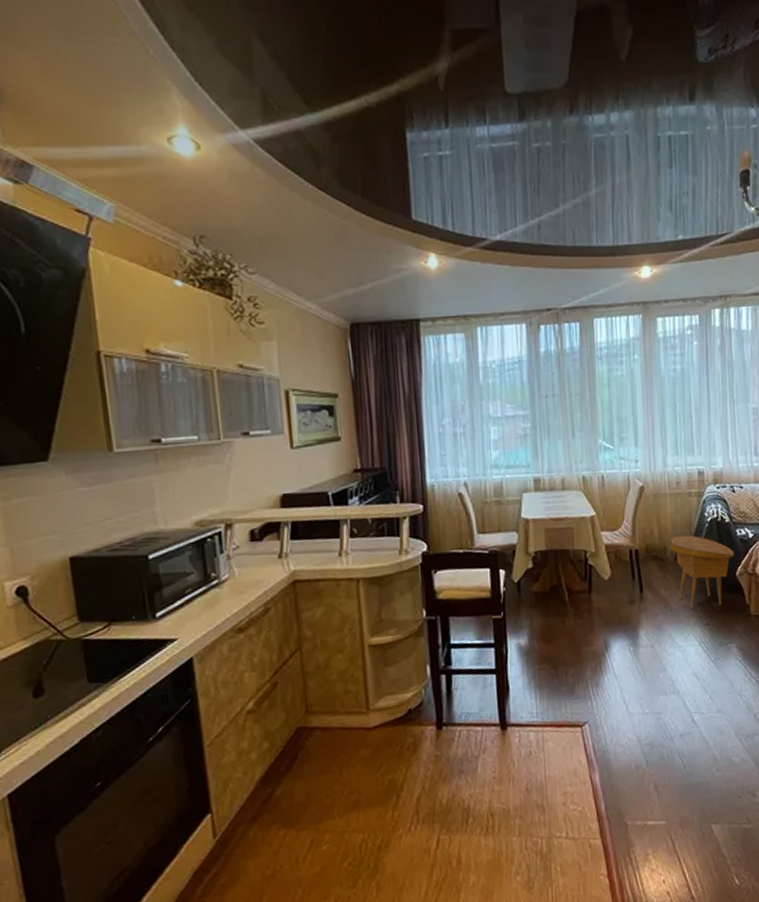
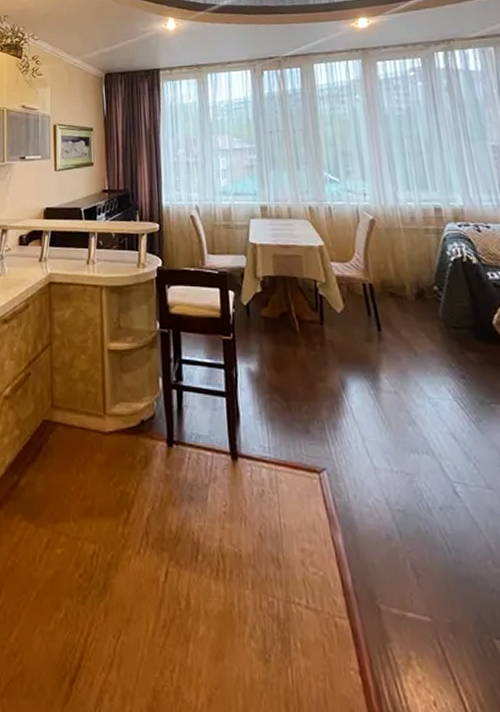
side table: present [670,535,735,609] -> none [408,274,489,356]

